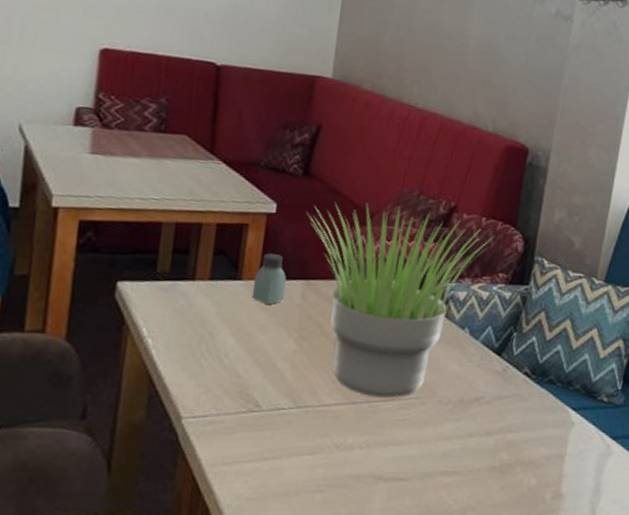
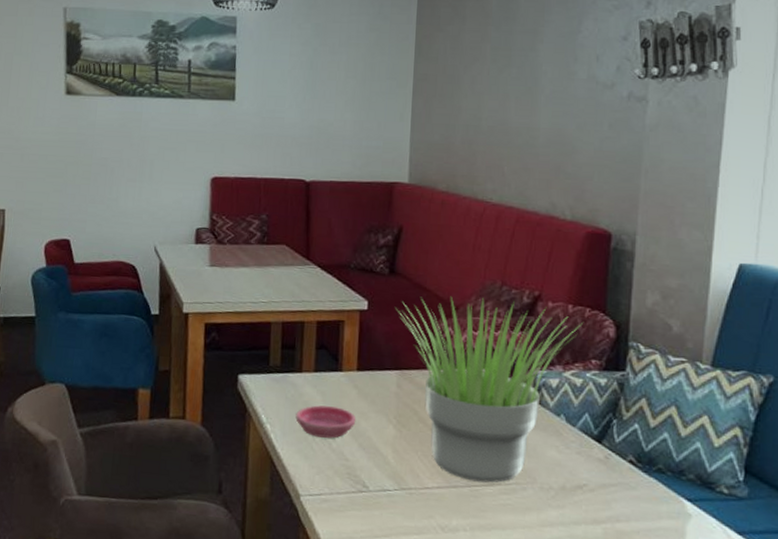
saucer: none [183,317,254,354] -> present [295,405,356,439]
saltshaker: present [251,253,286,304] -> none [352,346,382,393]

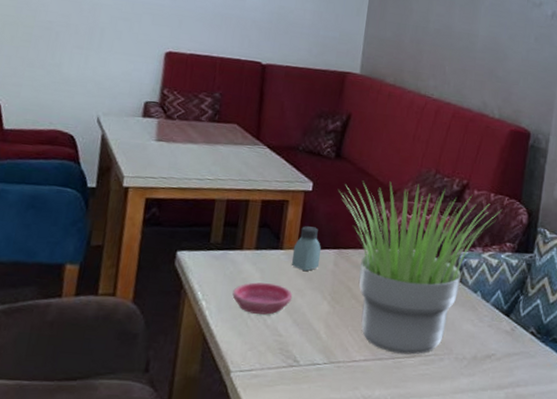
saltshaker: none [352,346,382,393] -> present [291,226,321,271]

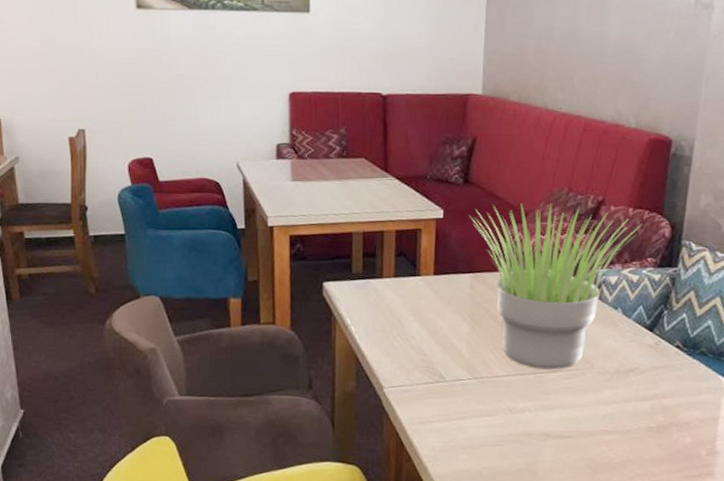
saucer: present [232,282,293,315] -> none [378,307,434,337]
saltshaker: present [291,226,321,271] -> none [429,253,457,295]

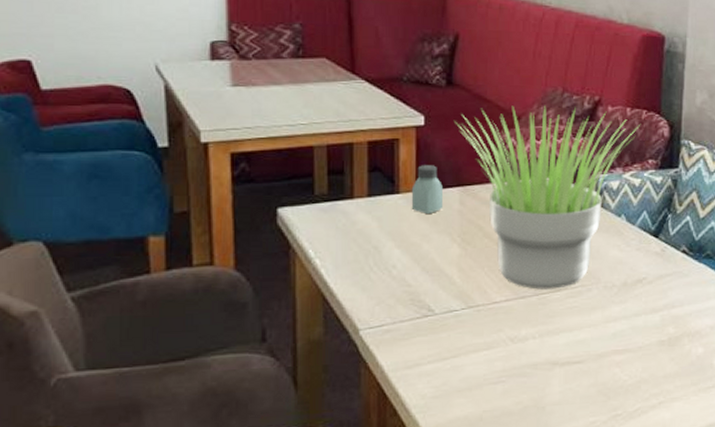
saltshaker: none [429,253,457,295] -> present [411,165,444,213]

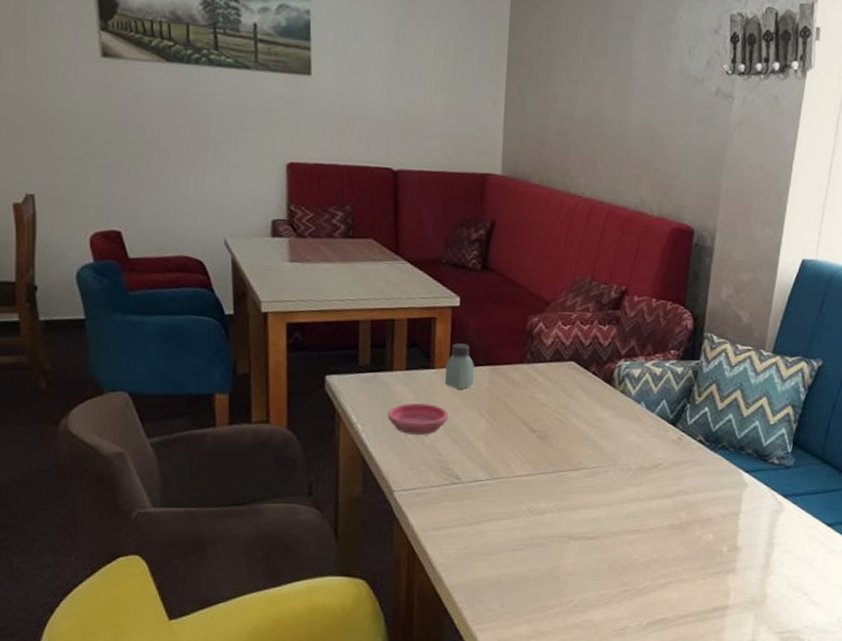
saucer: none [349,232,418,266] -> present [387,403,449,435]
potted plant: present [456,105,640,290] -> none [489,291,664,468]

